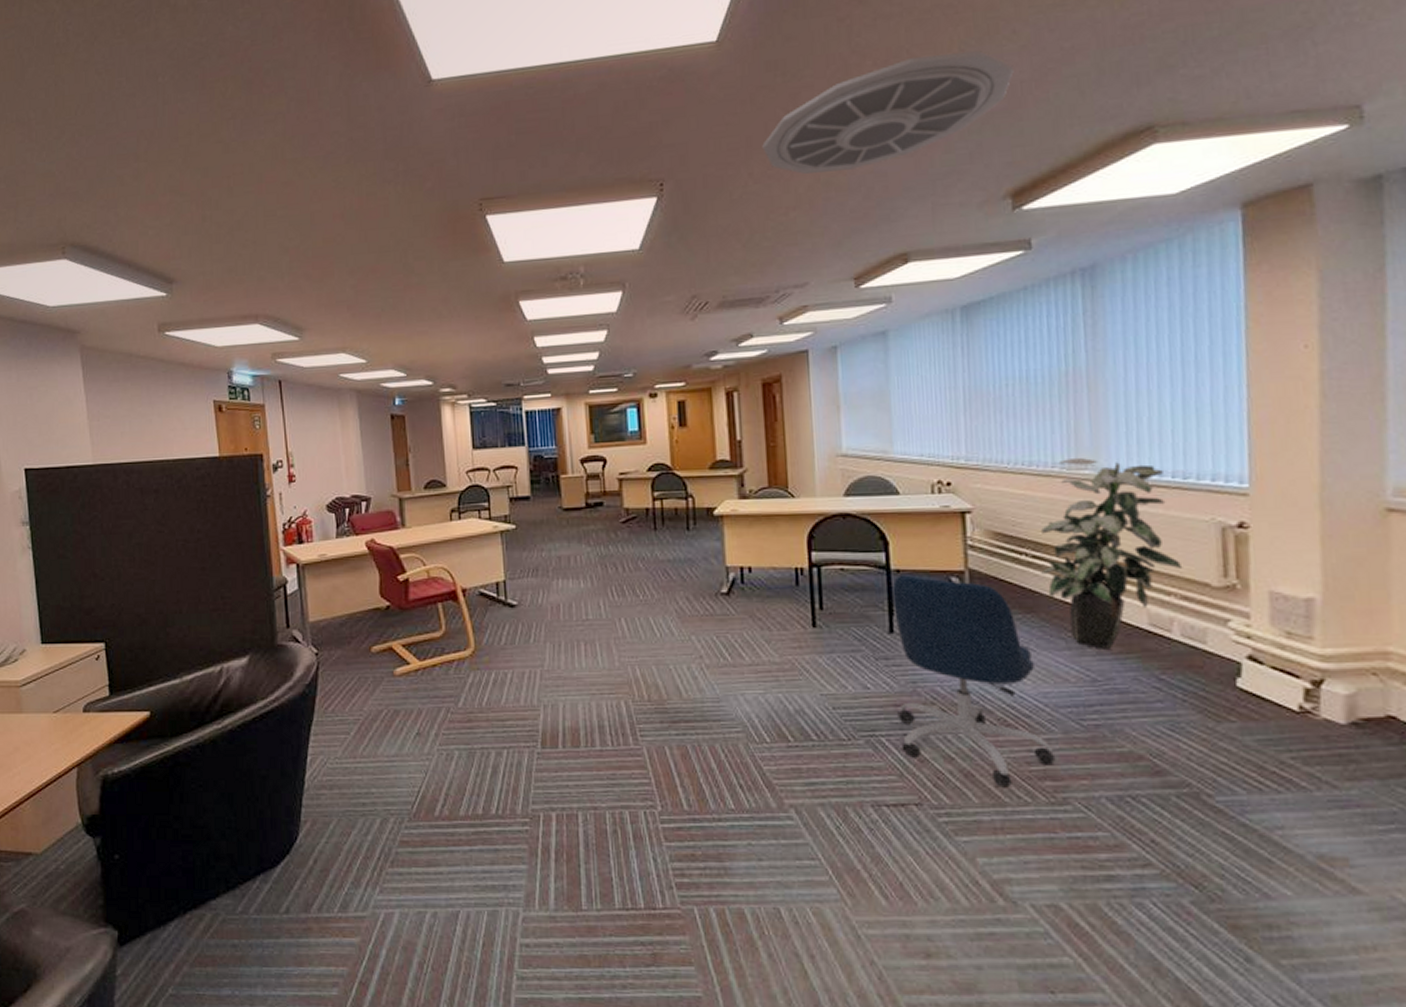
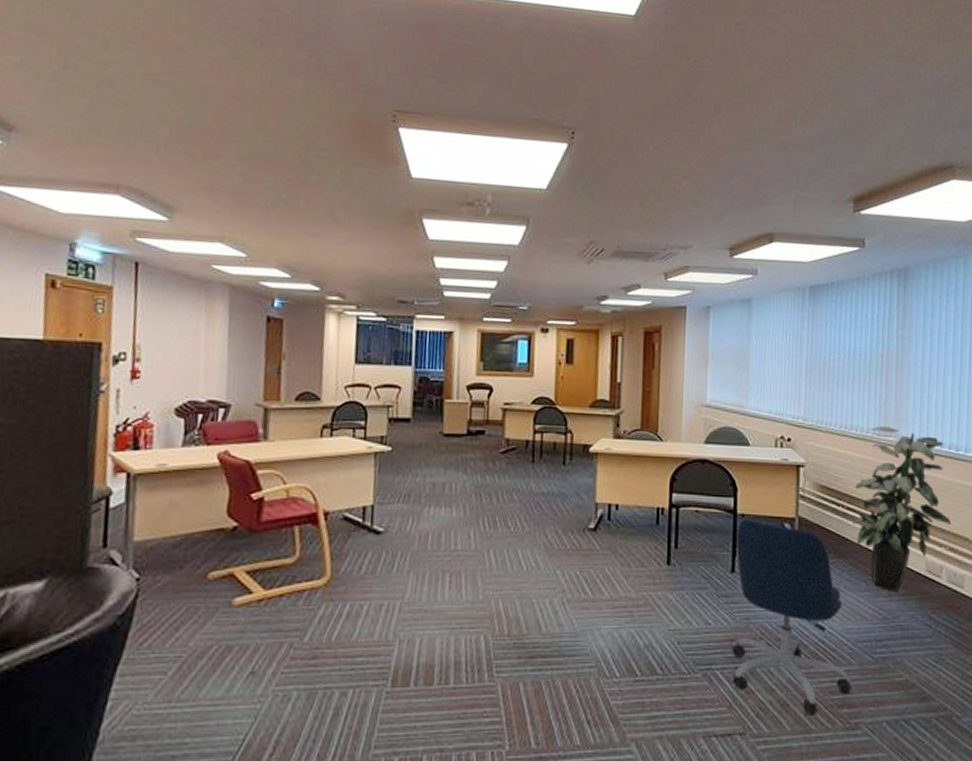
ceiling vent: present [762,51,1014,174] -> none [664,69,862,154]

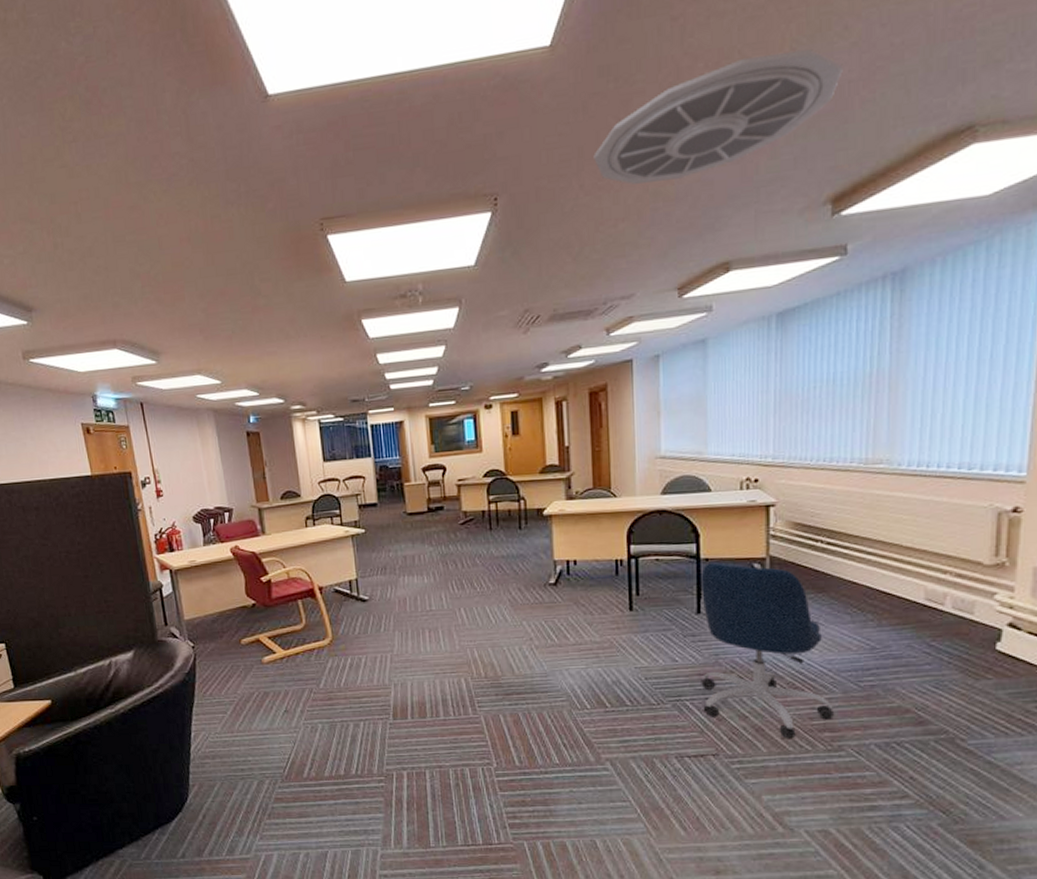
ceiling vent: none [664,69,862,154] -> present [593,49,843,185]
indoor plant: present [853,426,952,591] -> none [834,453,960,622]

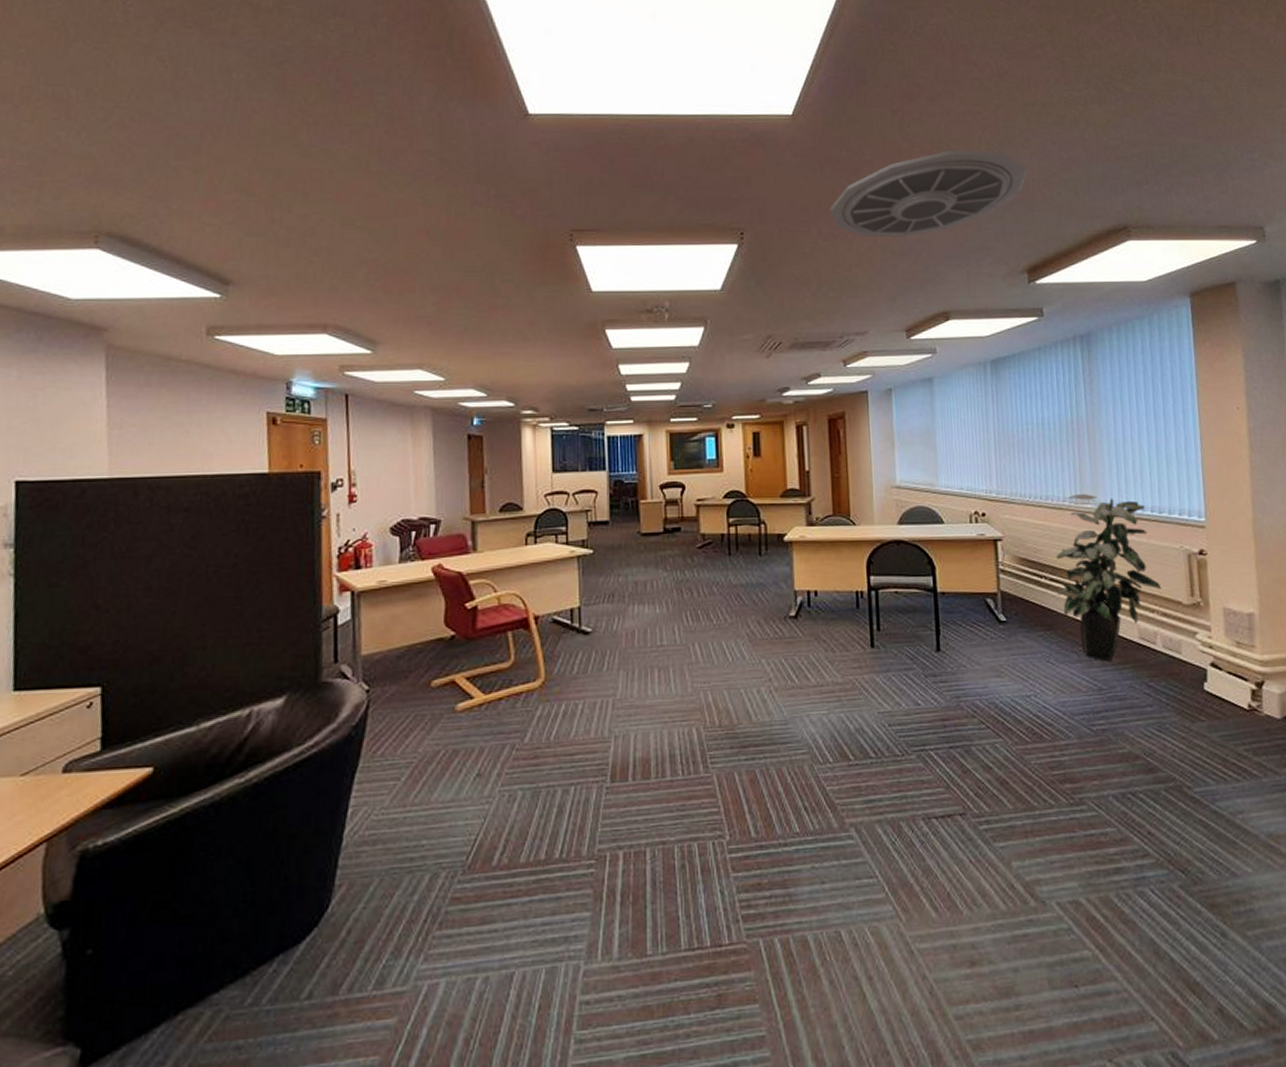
office chair: present [701,562,835,739] -> none [939,597,1073,792]
indoor plant: none [834,453,960,622] -> present [1056,494,1162,661]

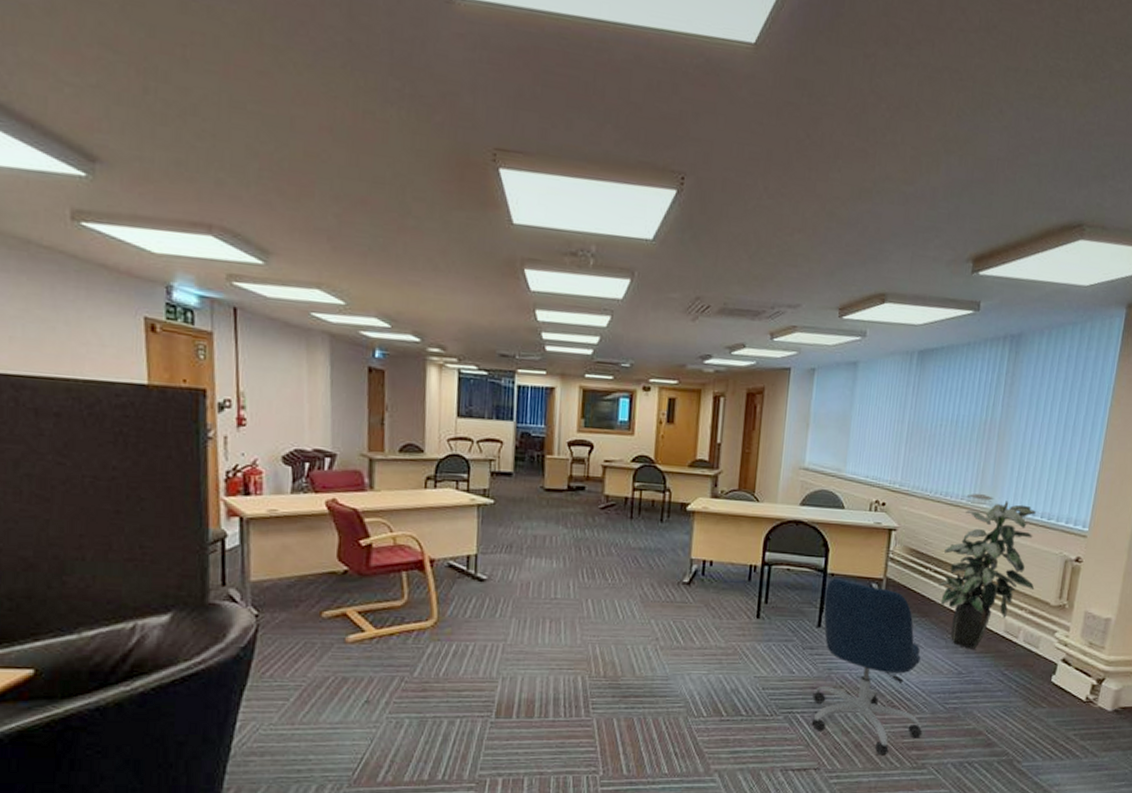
ceiling vent: present [830,149,1027,237] -> none [780,111,995,206]
office chair: none [939,597,1073,792] -> present [811,578,923,756]

